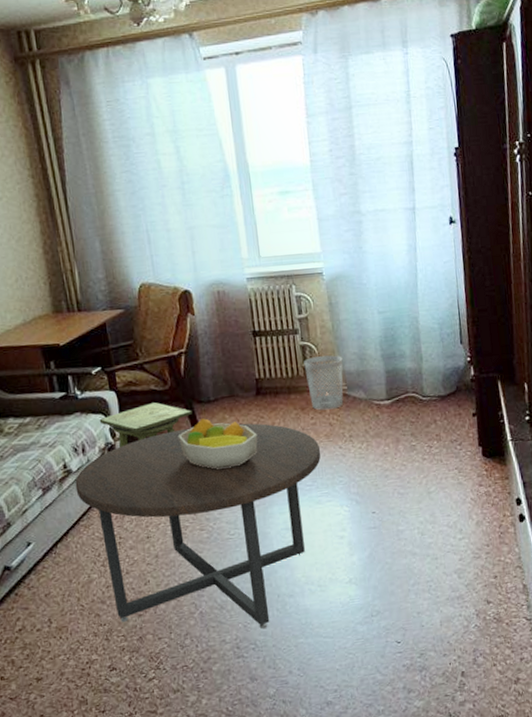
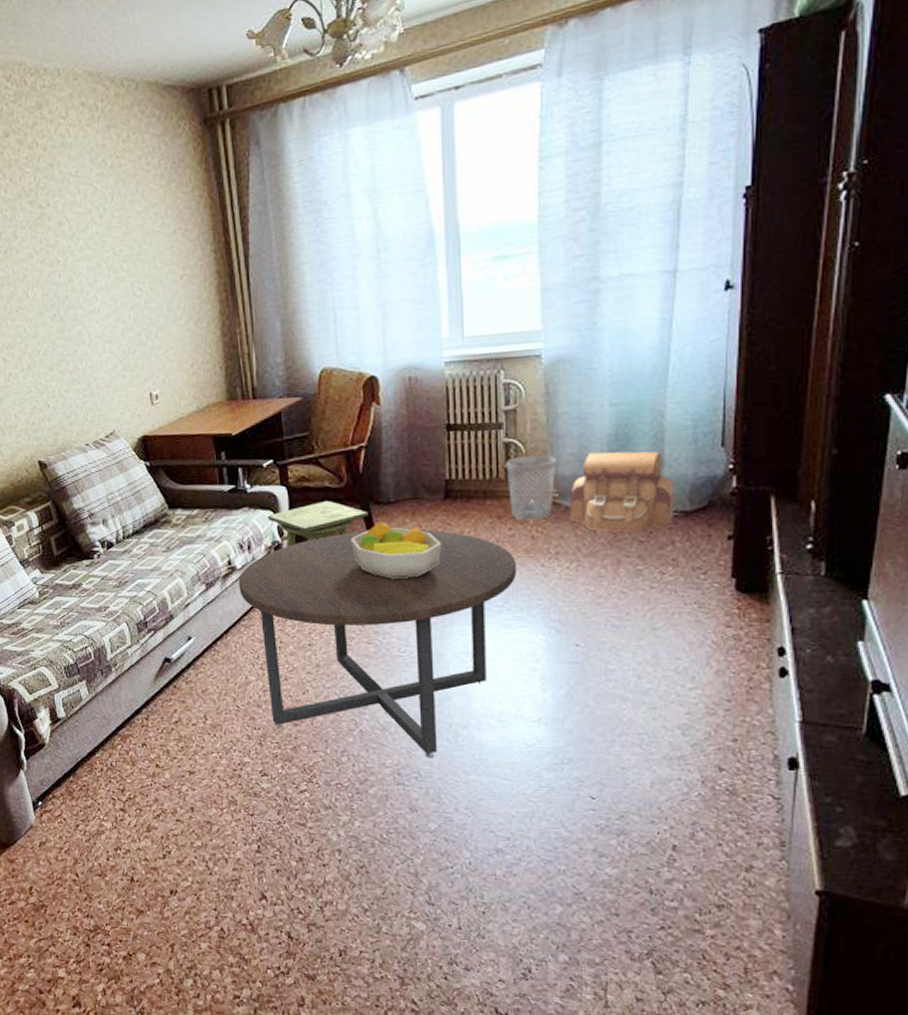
backpack: none [356,349,433,415] -> present [570,451,675,532]

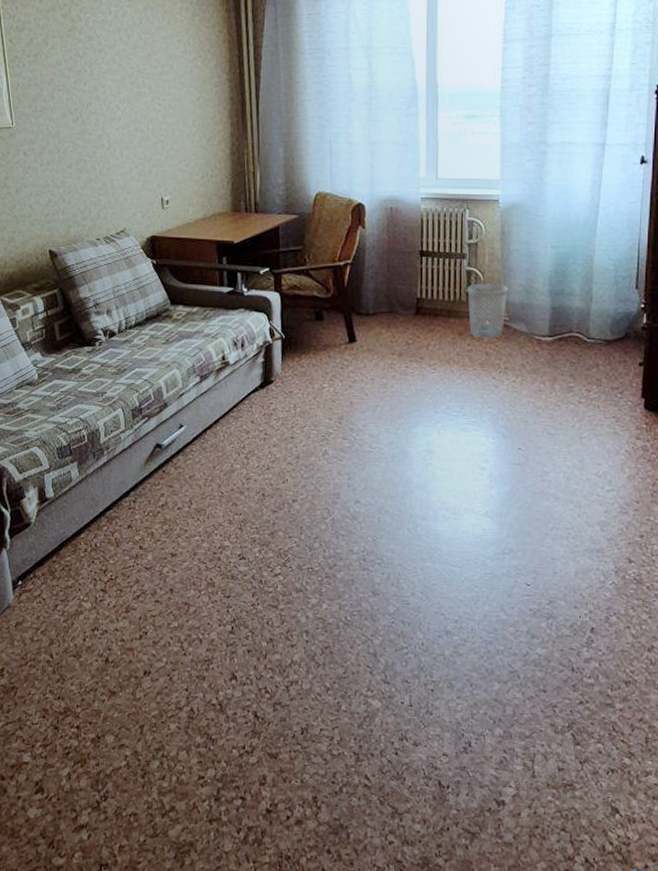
coffee table: present [238,529,518,759] -> none [230,337,473,547]
side table: present [267,501,368,547] -> none [261,309,350,348]
fruit bowl: present [350,521,442,579] -> none [333,330,411,382]
backpack: present [570,451,675,532] -> none [518,285,600,354]

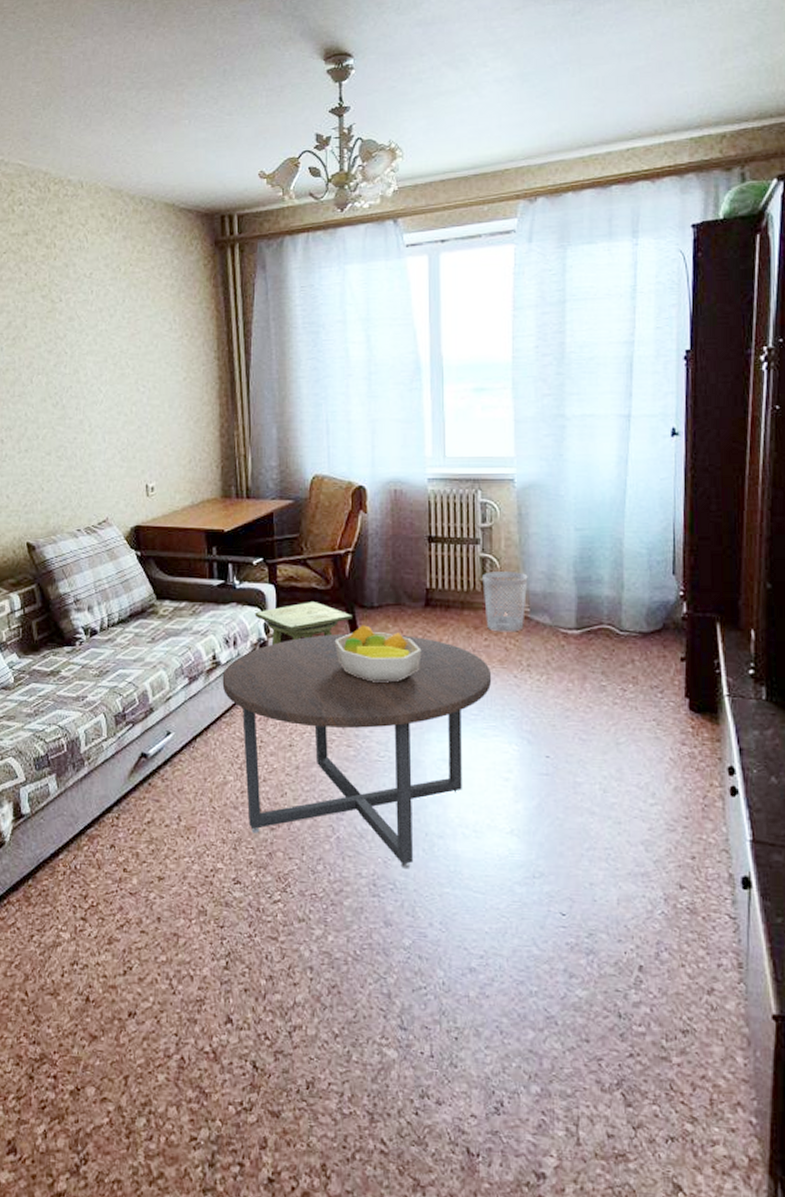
coffee table: none [230,337,473,547] -> present [222,633,492,870]
side table: none [261,309,350,348] -> present [254,602,353,645]
fruit bowl: none [333,330,411,382] -> present [334,625,422,683]

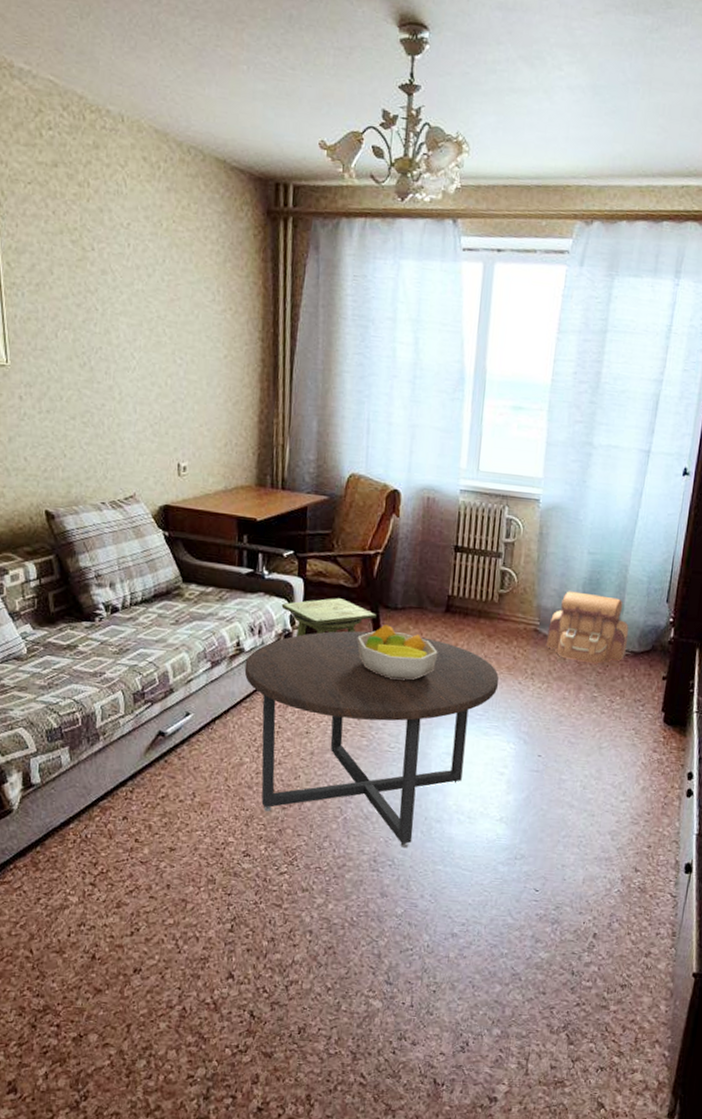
wastebasket: present [482,572,528,632] -> none [499,585,542,643]
backpack: none [540,572,634,648] -> present [546,591,629,663]

